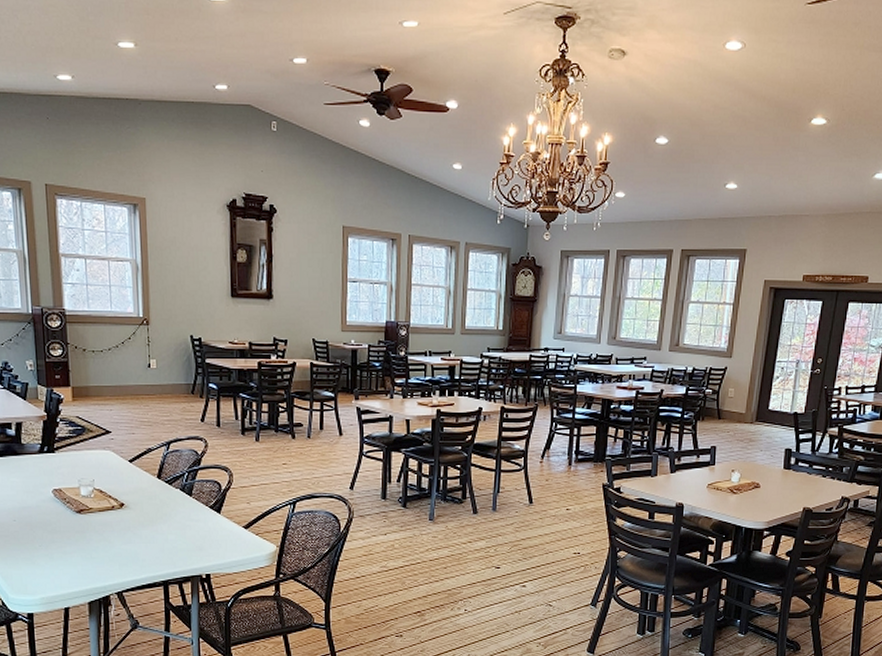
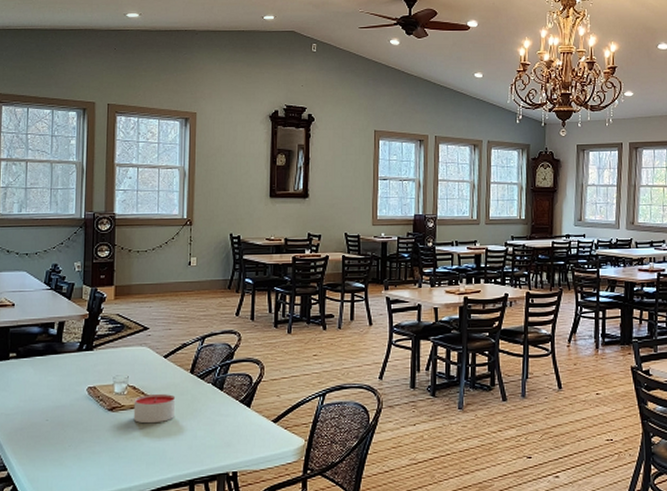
candle: none [101,498,145,527] -> present [133,394,176,424]

